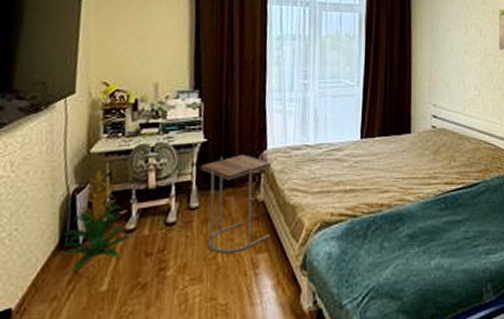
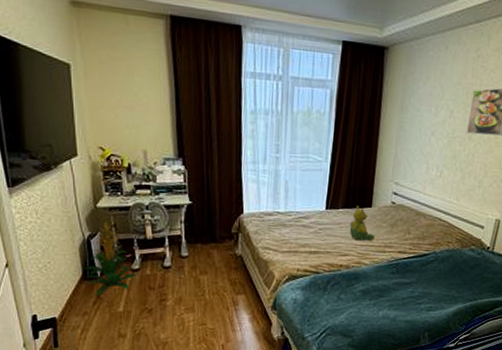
side table: present [200,155,272,253] -> none [187,216,248,292]
teddy bear: none [388,132,418,173] -> present [349,205,376,241]

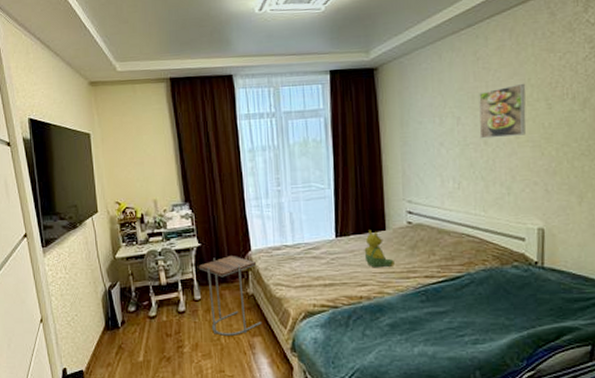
indoor plant: present [84,221,136,296] -> none [107,271,153,346]
side table: none [187,216,248,292] -> present [198,256,262,336]

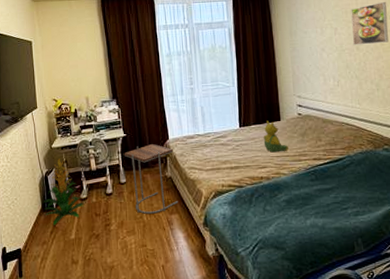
indoor plant: none [107,271,153,346] -> present [43,159,84,225]

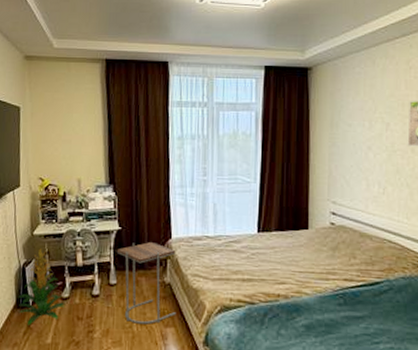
teddy bear: present [263,120,289,153] -> none [285,228,316,267]

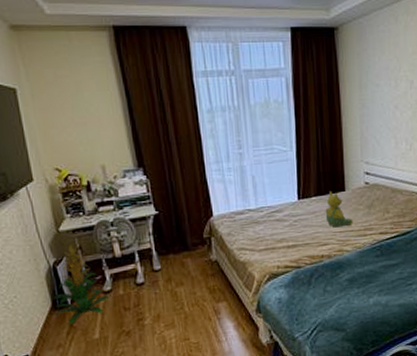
side table: present [116,242,176,324] -> none [156,222,227,304]
teddy bear: none [285,228,316,267] -> present [325,191,354,228]

